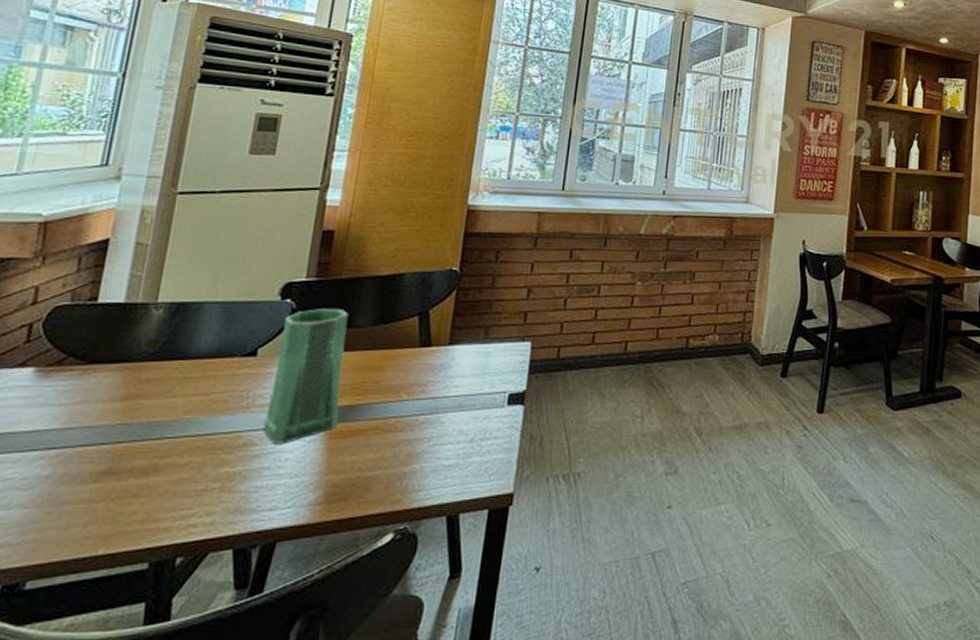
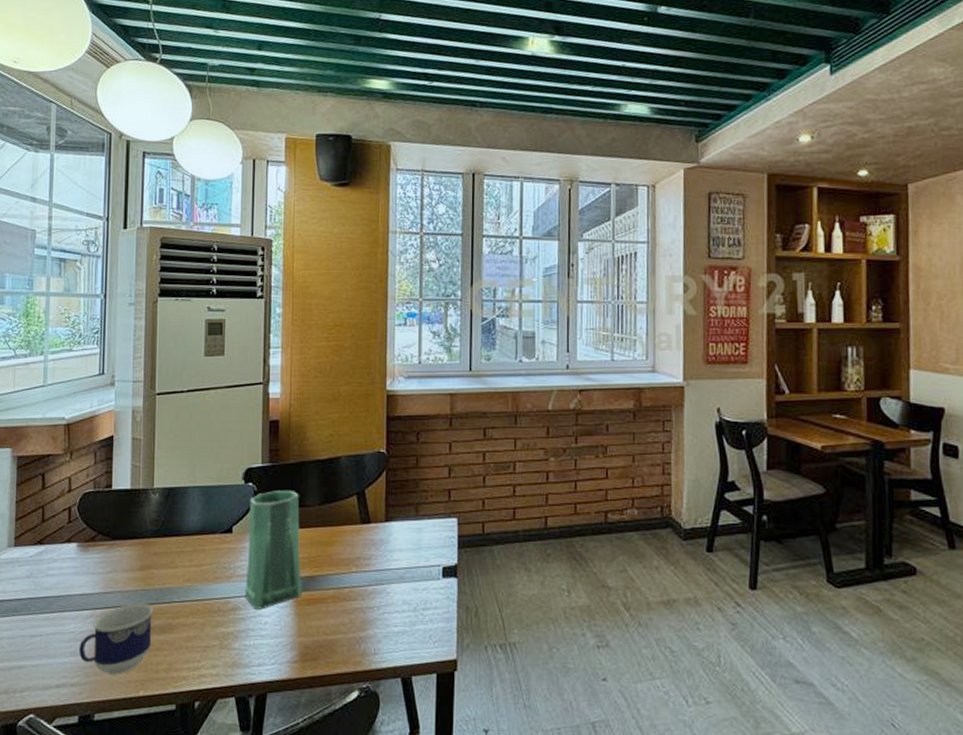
cup: none [15,440,135,530] -> present [79,603,153,674]

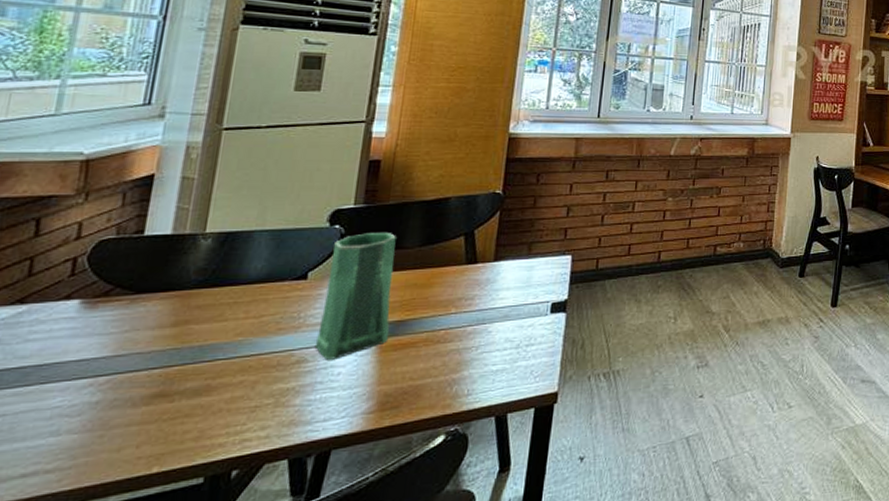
cup: present [79,603,153,674] -> none [64,364,187,452]

